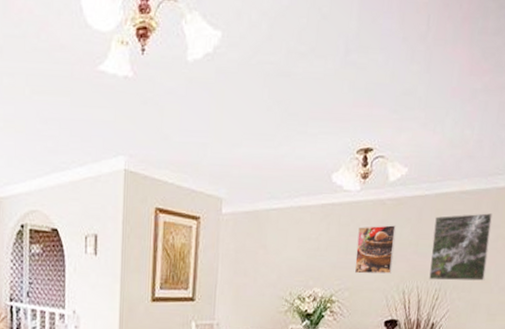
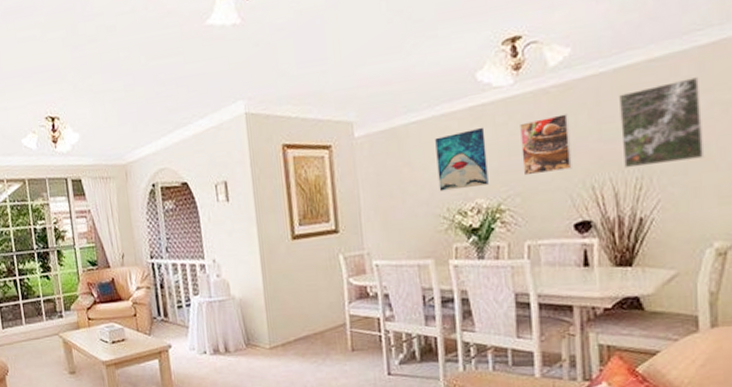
wall art: none [286,224,331,277] -> present [435,127,489,192]

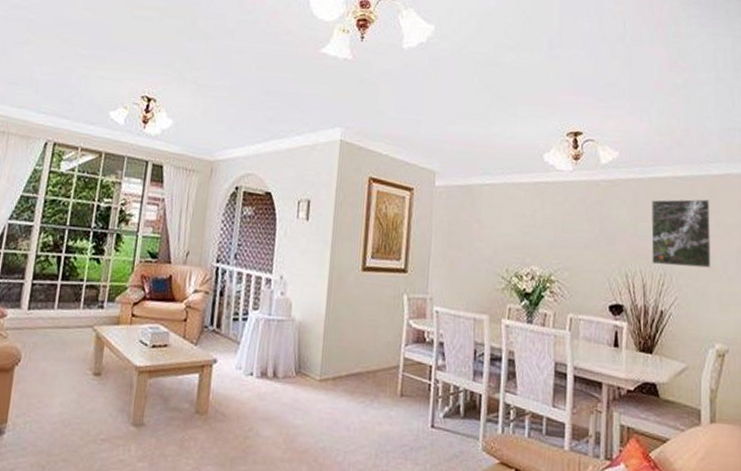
wall art: present [435,127,489,192] -> none [501,202,546,255]
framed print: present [520,114,572,176] -> none [572,206,613,255]

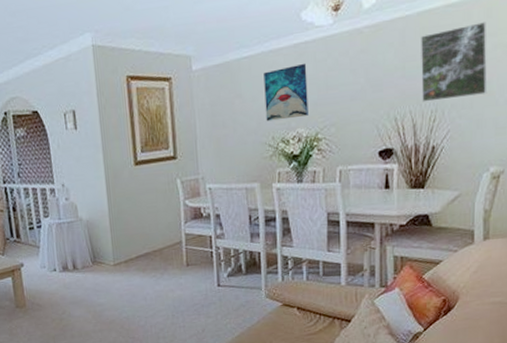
wall art: none [501,202,546,255] -> present [264,63,308,122]

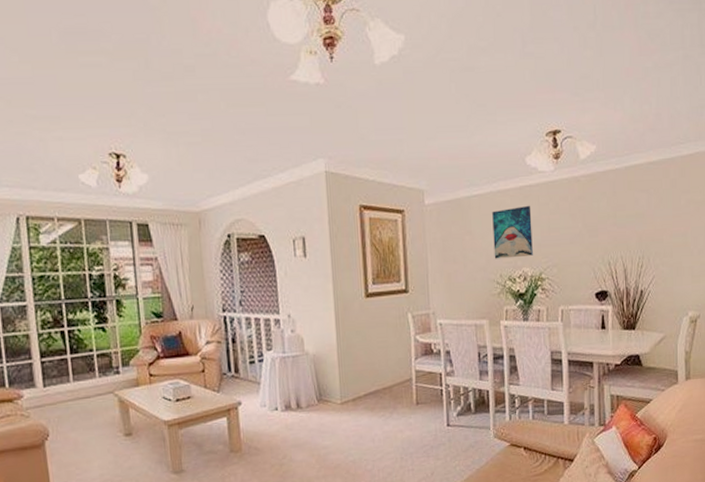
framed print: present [421,22,488,102] -> none [629,180,684,249]

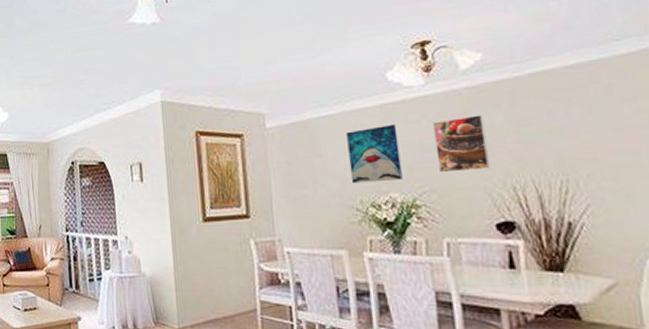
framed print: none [558,200,595,250] -> present [433,115,490,173]

